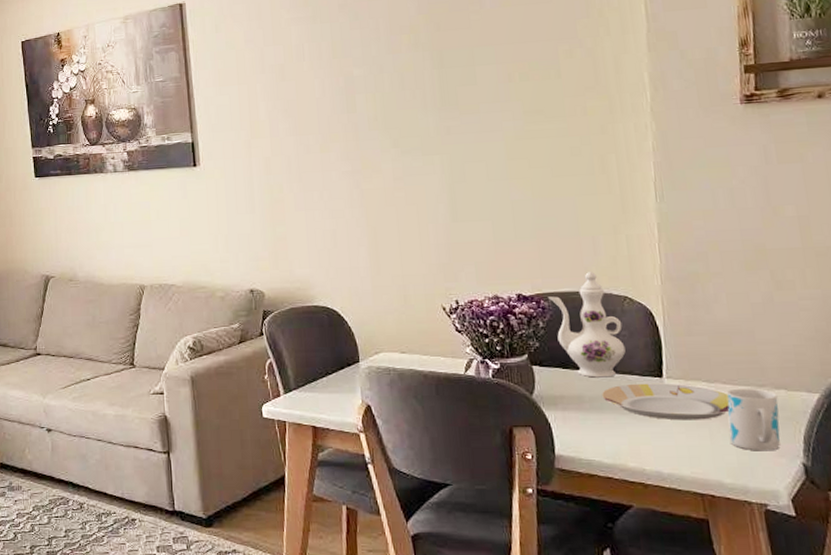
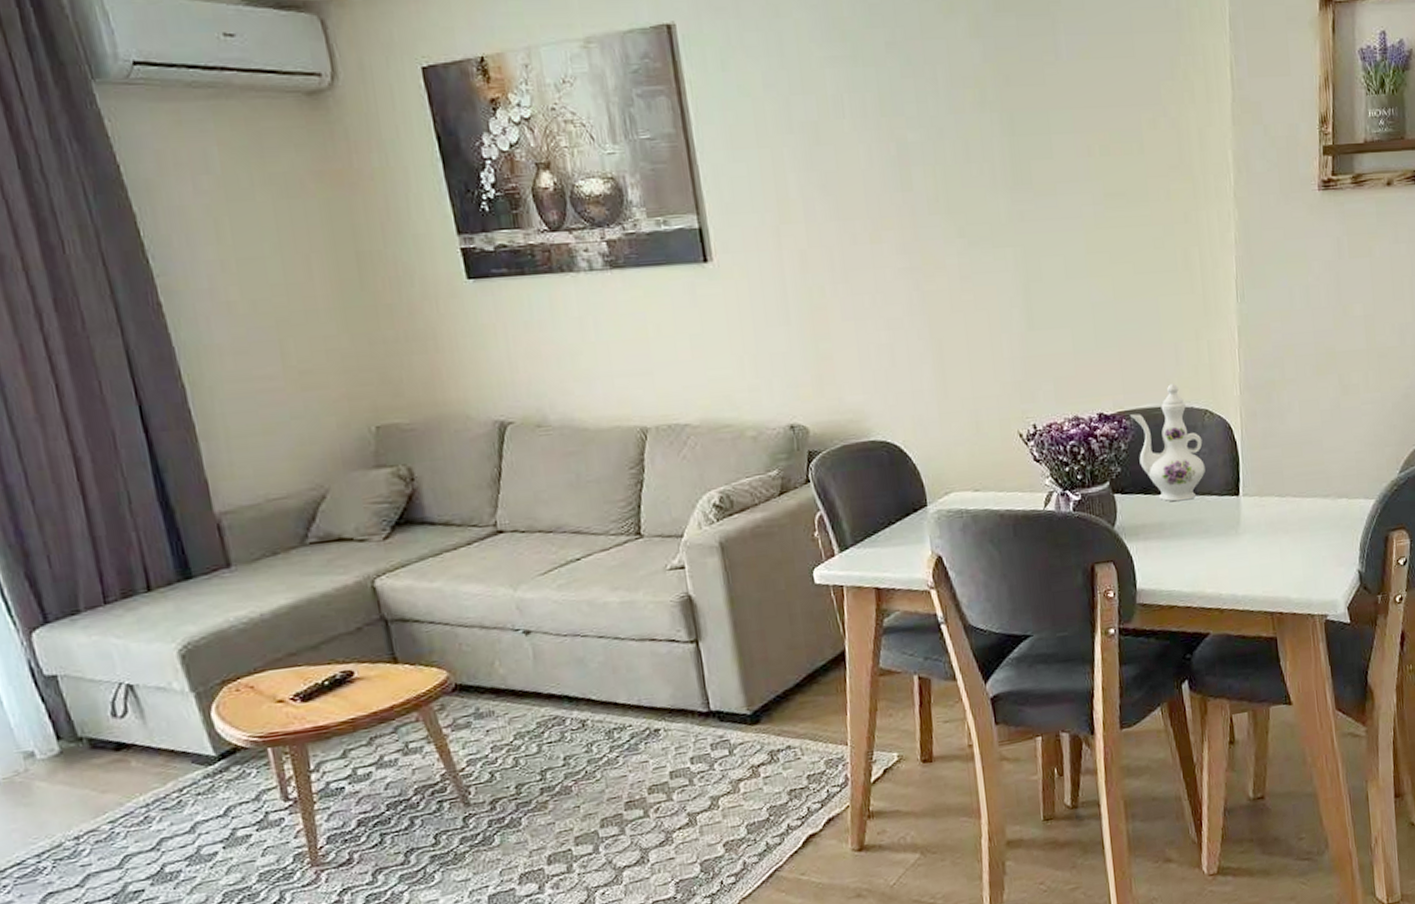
plate: present [602,383,730,421] -> none [1182,500,1299,540]
mug: present [727,388,780,451] -> none [1296,499,1341,563]

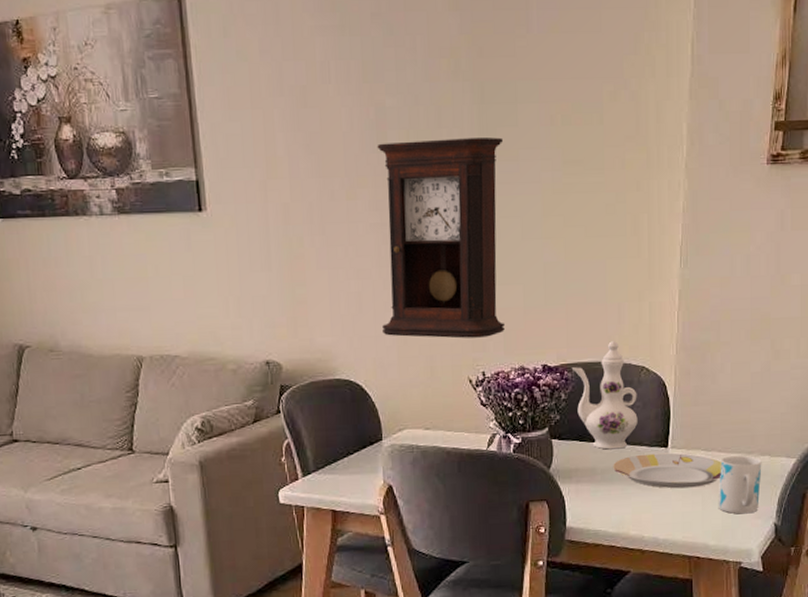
pendulum clock: none [900,171,1055,391] -> present [377,137,506,339]
plate: none [1182,500,1299,540] -> present [613,452,722,489]
mug: none [1296,499,1341,563] -> present [718,455,762,514]

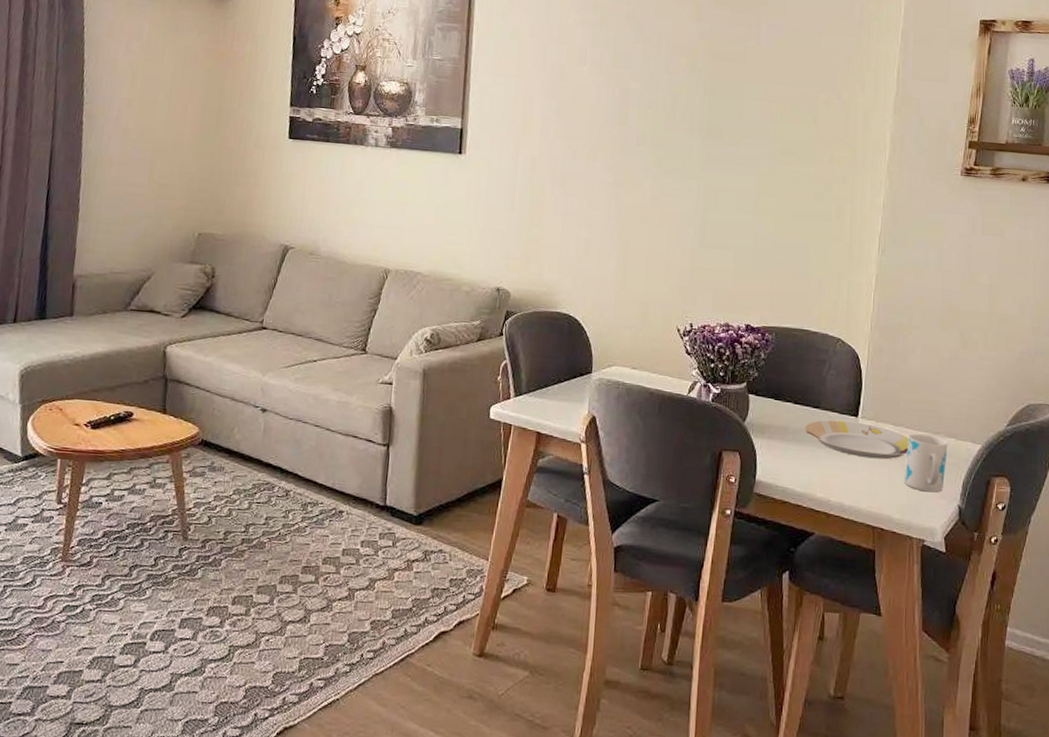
pendulum clock: present [377,137,506,339] -> none [604,117,728,293]
ewer: present [571,341,638,450] -> none [772,311,832,412]

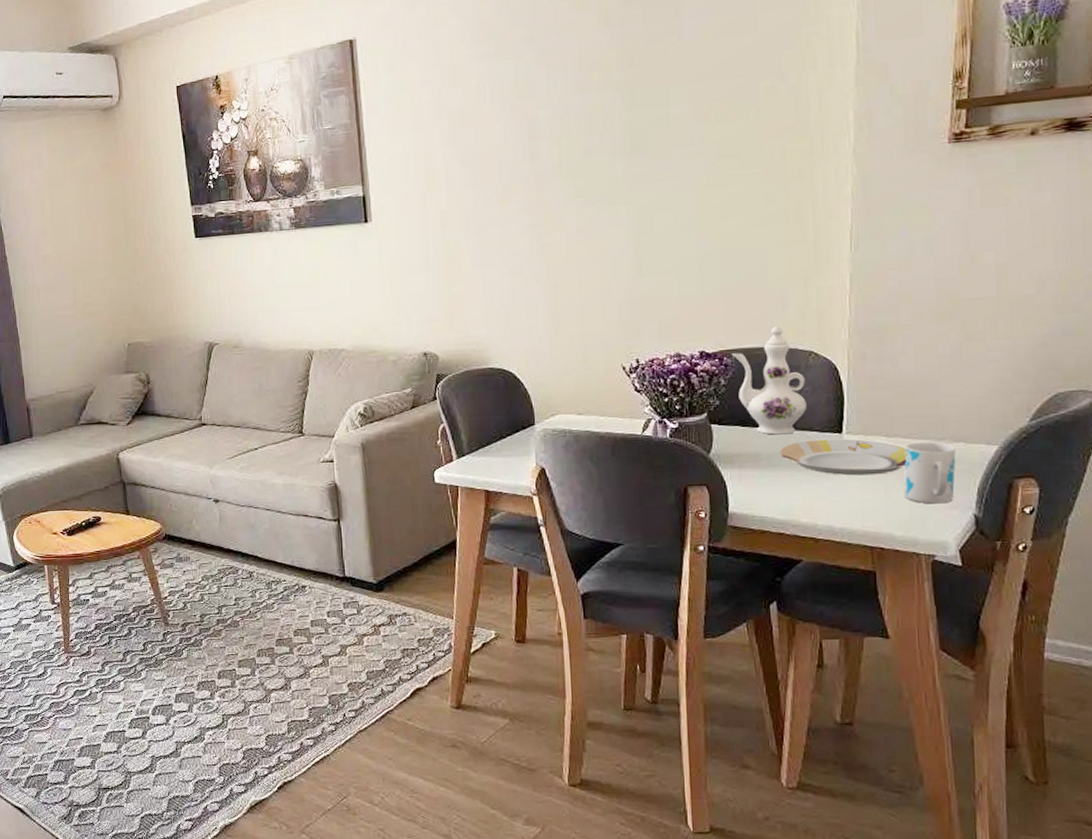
ewer: none [772,311,832,412] -> present [731,326,807,435]

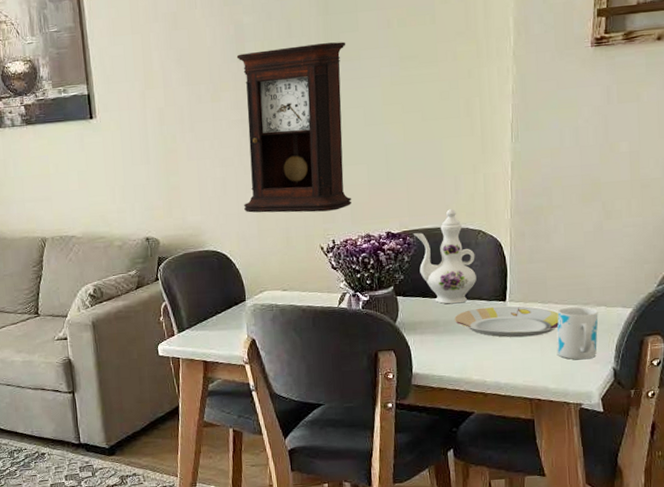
pendulum clock: none [529,138,660,328] -> present [236,41,352,213]

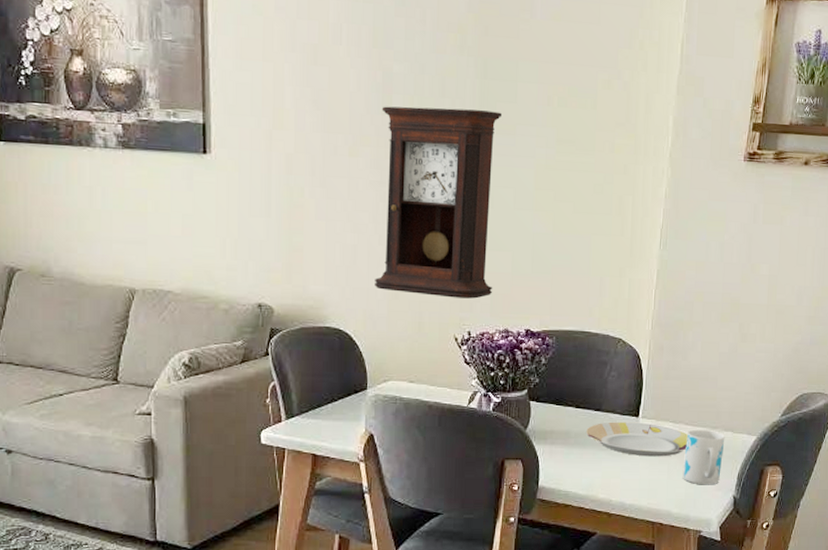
ewer: present [413,209,477,304] -> none [553,312,613,415]

